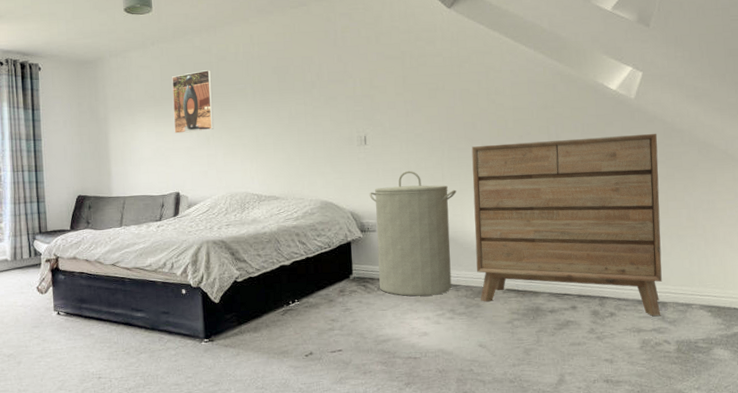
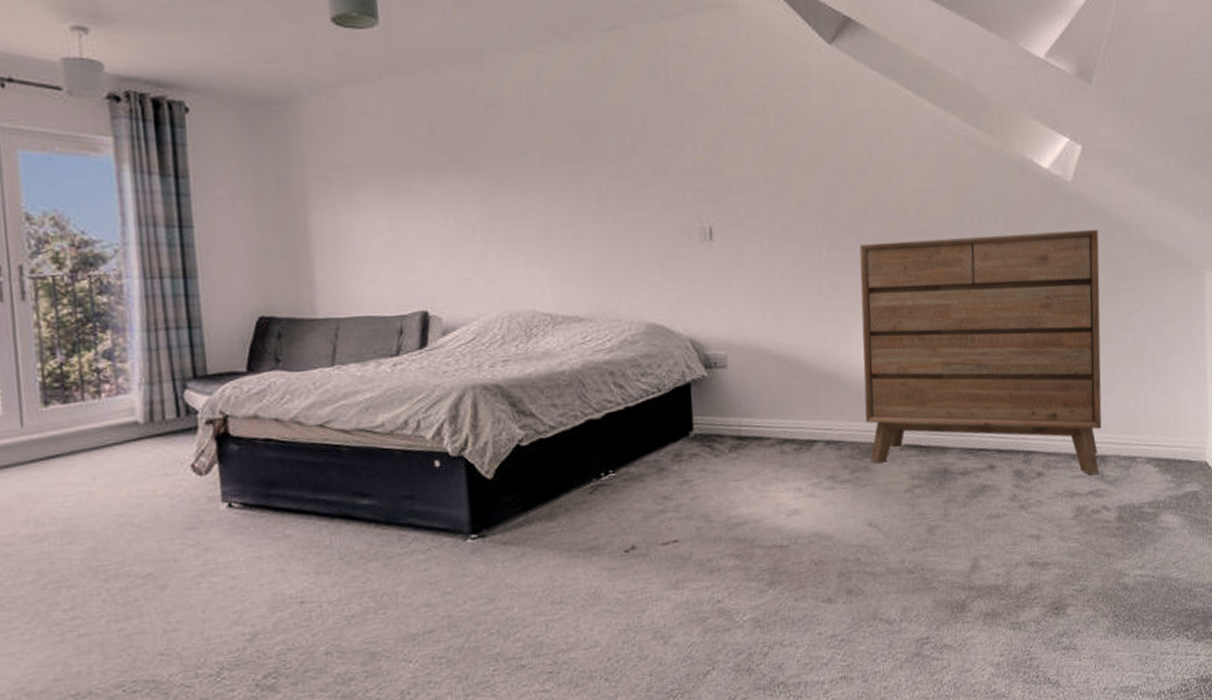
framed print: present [172,70,214,134] -> none [413,122,481,220]
laundry hamper: present [369,170,457,297] -> none [716,278,839,460]

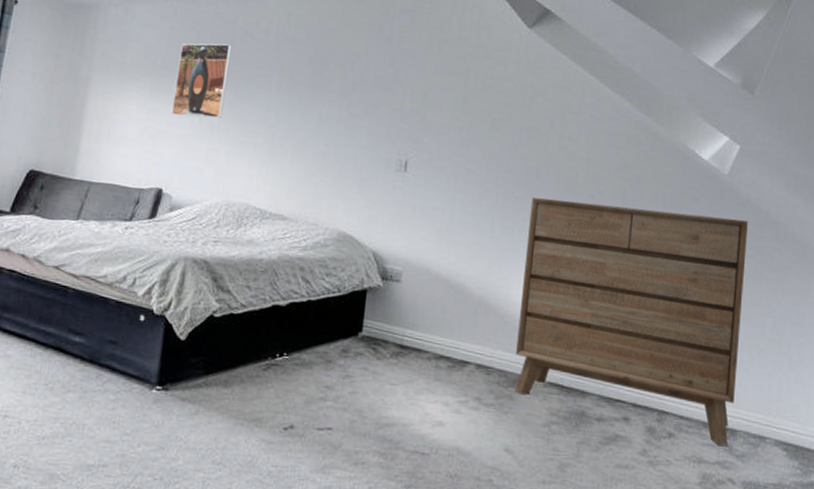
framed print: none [413,122,481,220] -> present [171,43,233,119]

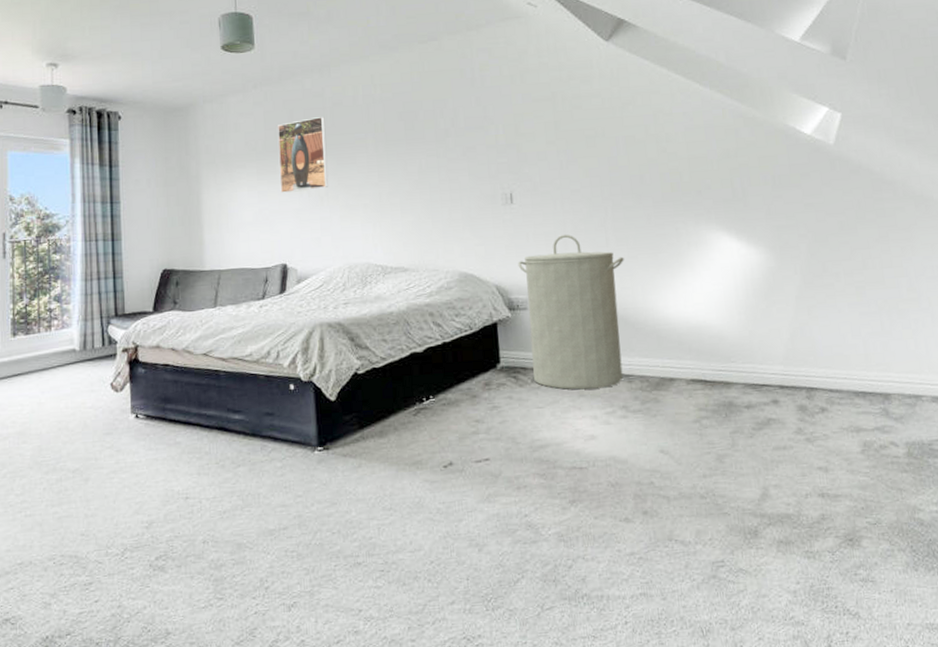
laundry hamper: none [392,212,506,376] -> present [518,234,624,390]
dresser: present [514,197,749,446] -> none [640,185,883,411]

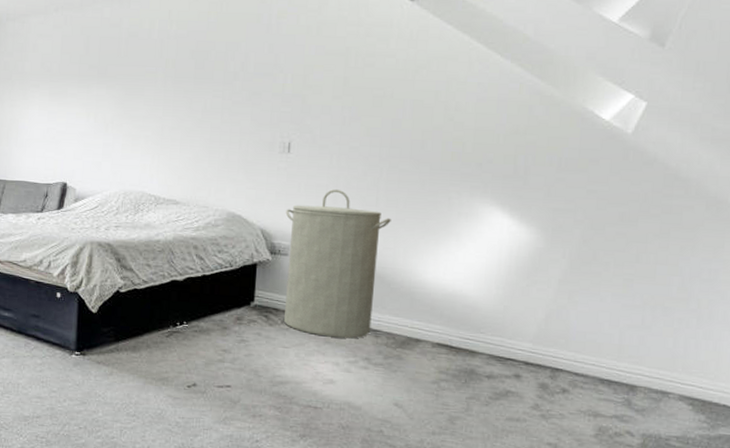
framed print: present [278,117,328,193] -> none [69,46,119,116]

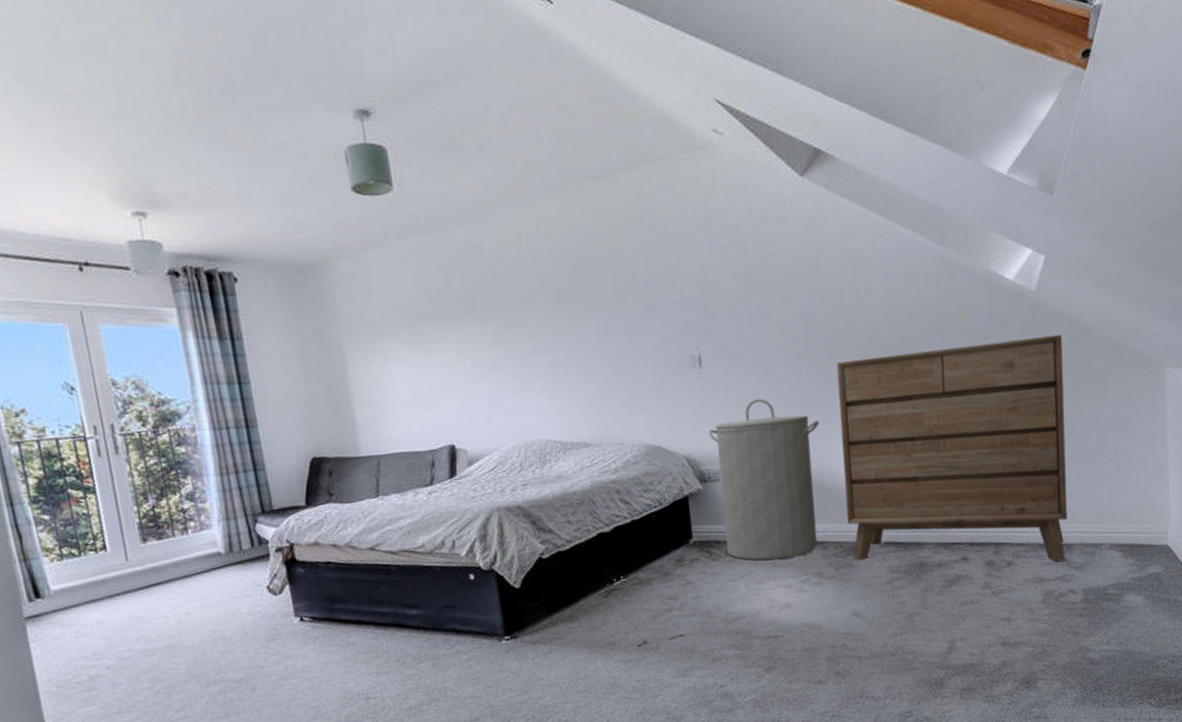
dresser: none [403,169,655,400] -> present [836,334,1067,562]

